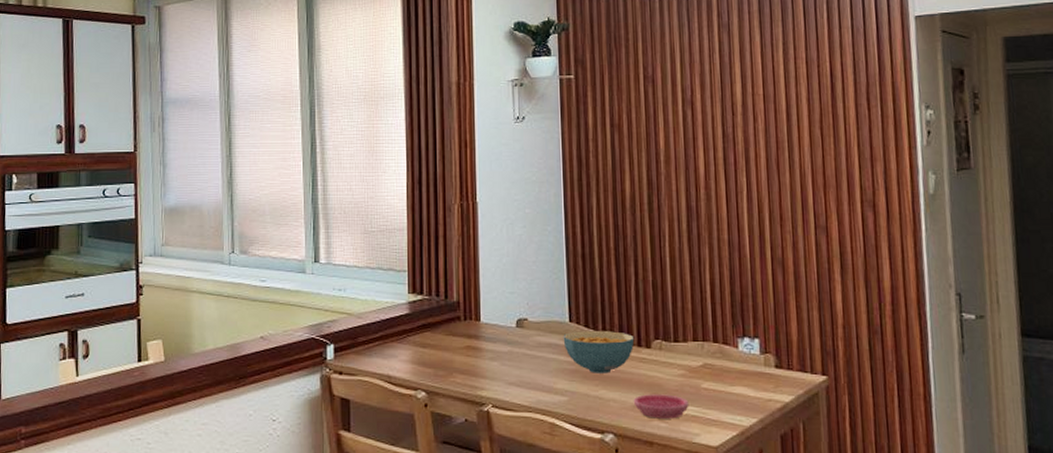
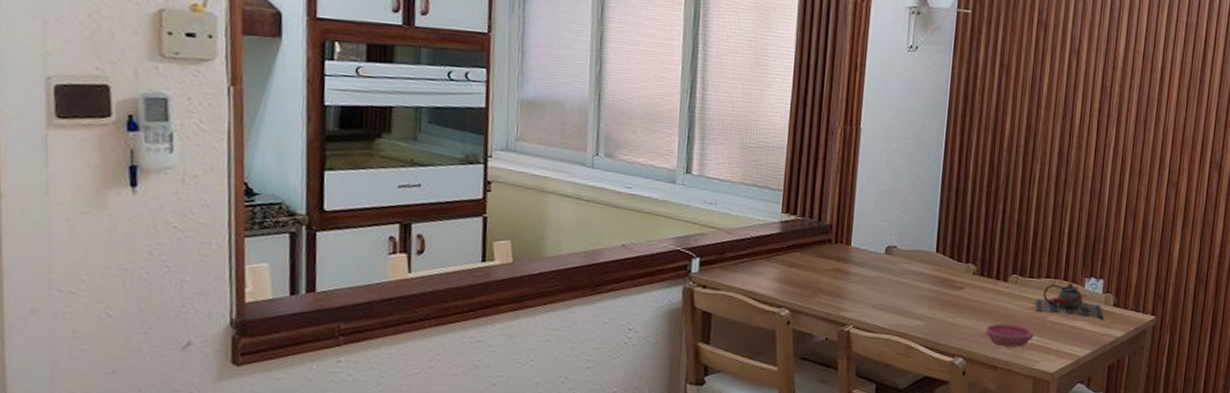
cereal bowl: present [563,331,635,374] -> none [928,261,994,303]
teapot: none [686,343,766,384] -> present [1035,282,1104,320]

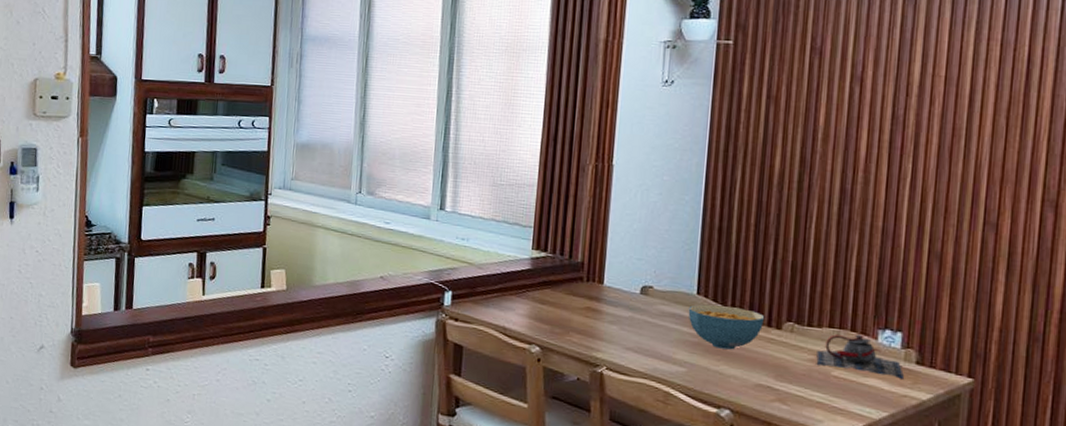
cereal bowl: none [928,261,994,303] -> present [688,304,765,350]
saucer: present [985,323,1034,347] -> none [755,375,816,403]

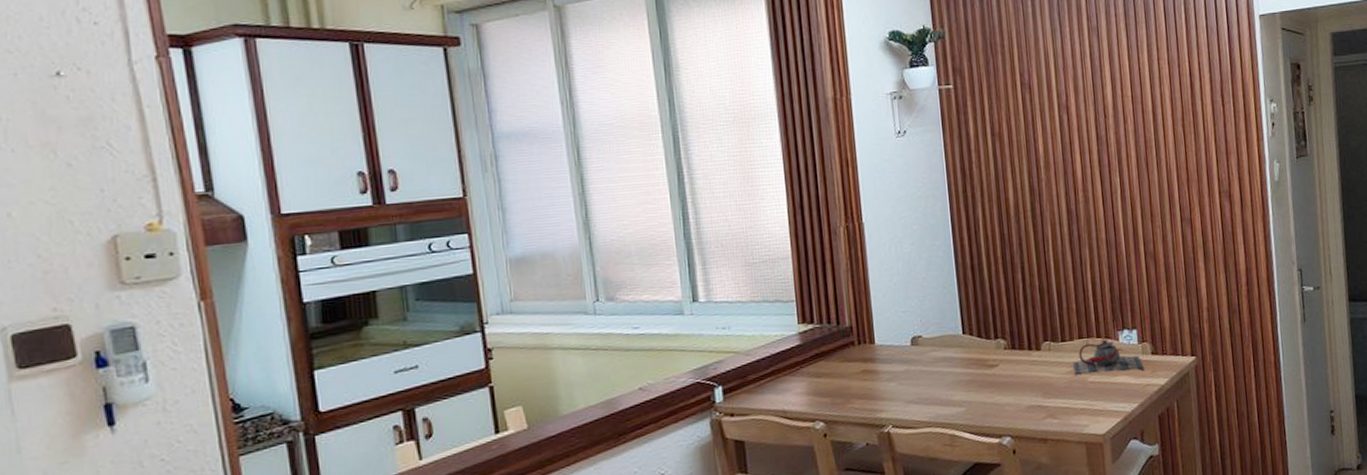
cereal bowl: present [688,304,765,350] -> none [957,338,1025,381]

